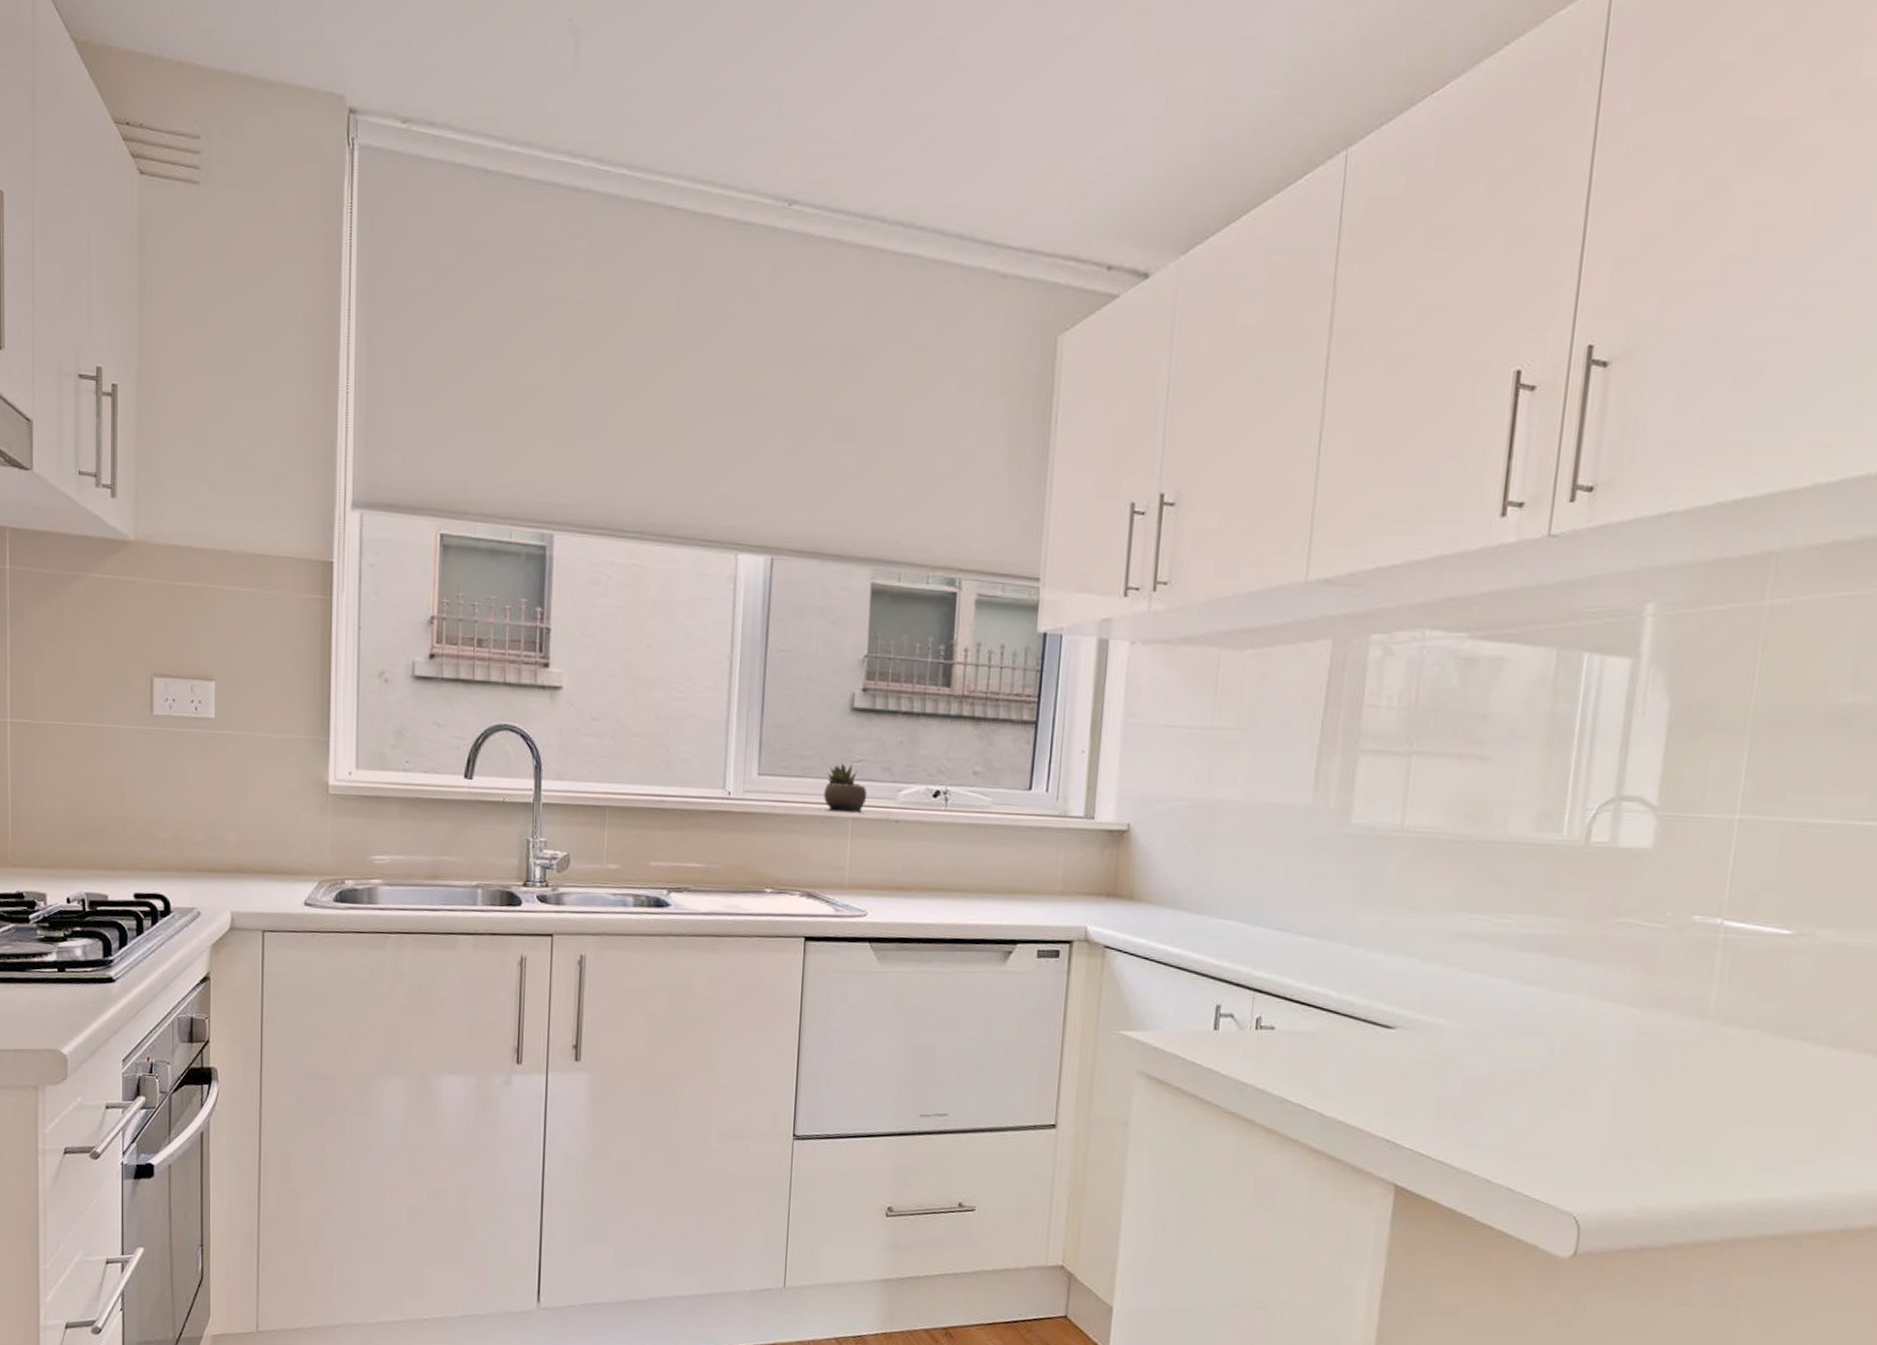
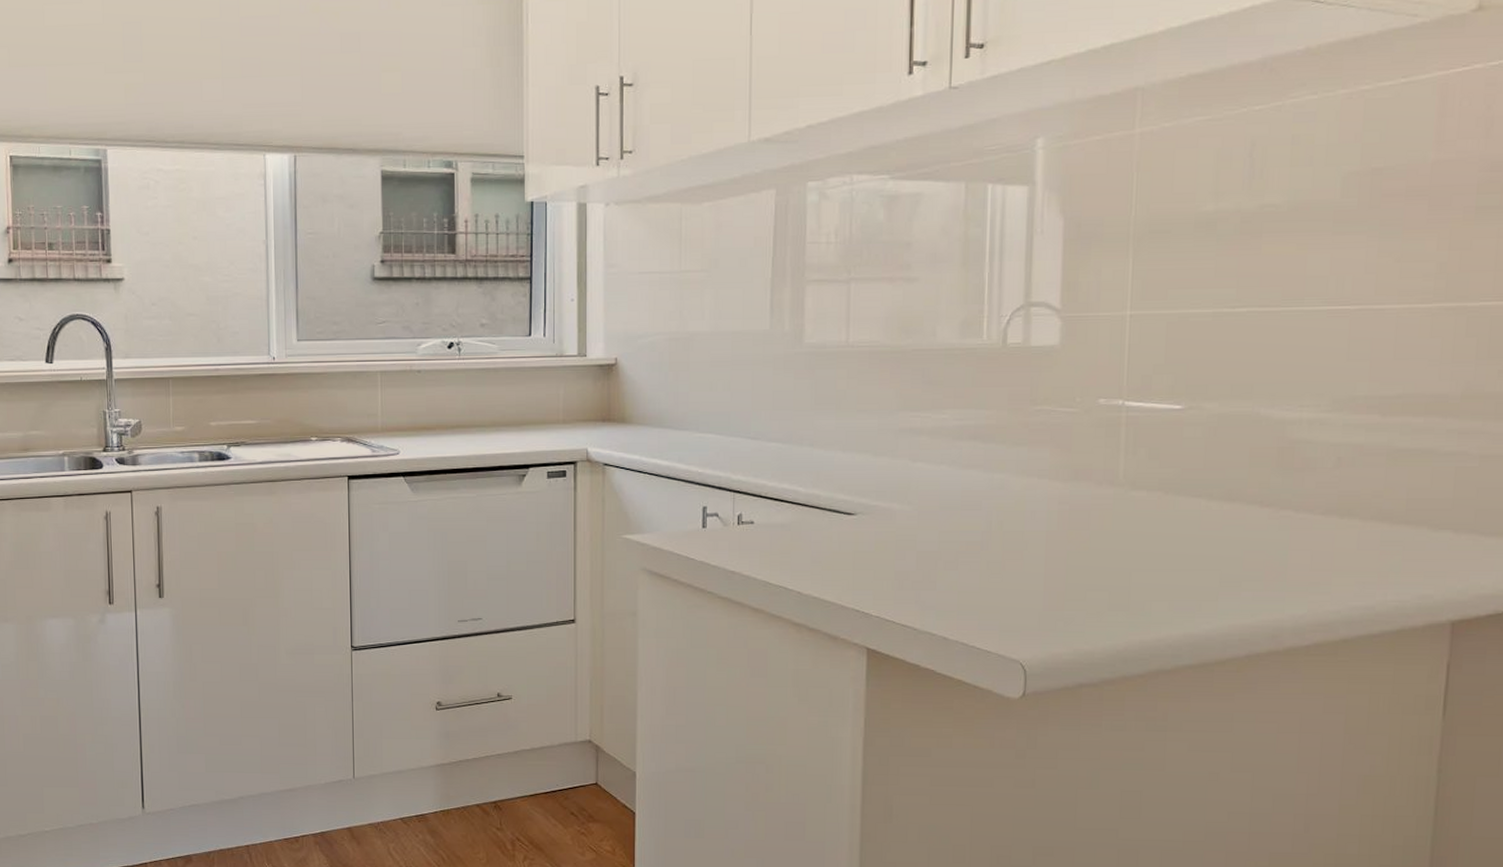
succulent plant: present [816,764,867,814] -> none [349,326,392,368]

